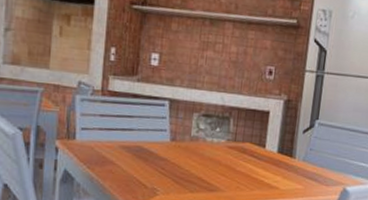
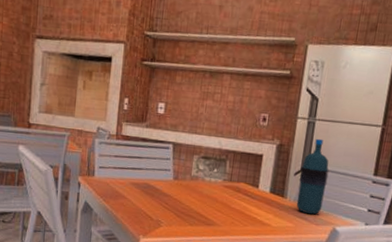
water bottle: none [305,93,339,175] -> present [296,138,329,215]

